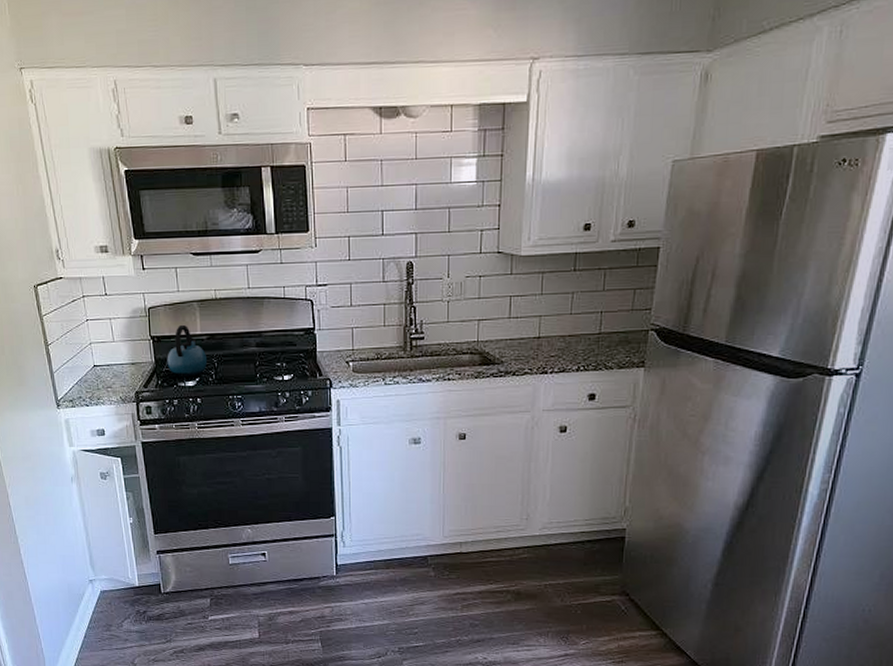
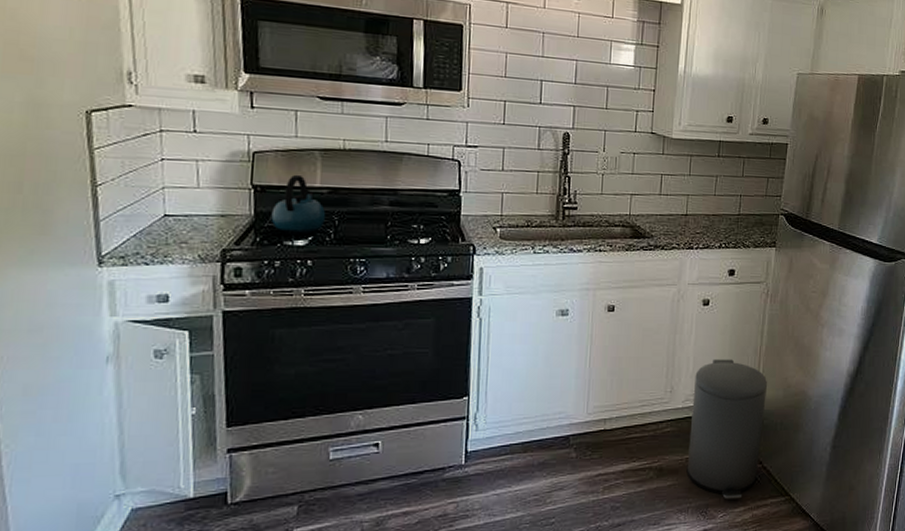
pedal bin: none [545,488,636,628] -> present [686,359,768,500]

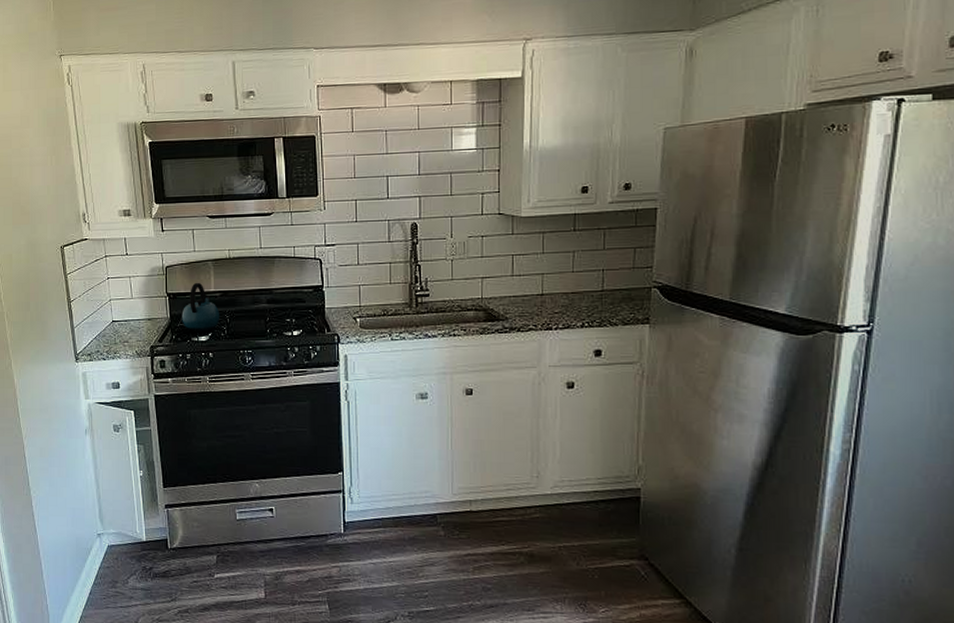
pedal bin: present [686,359,768,500] -> none [560,445,650,595]

